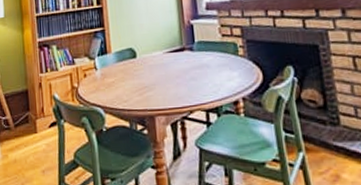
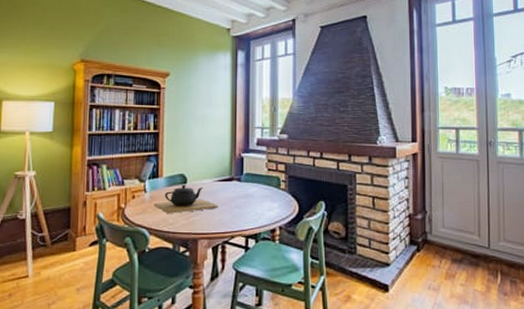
teapot: none [106,59,172,90] -> present [154,185,218,214]

